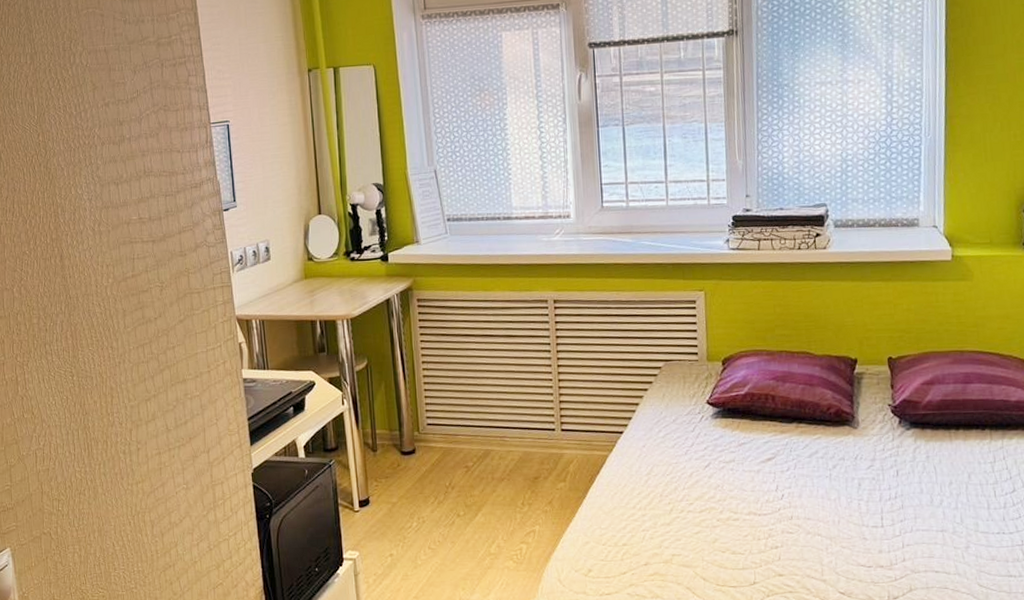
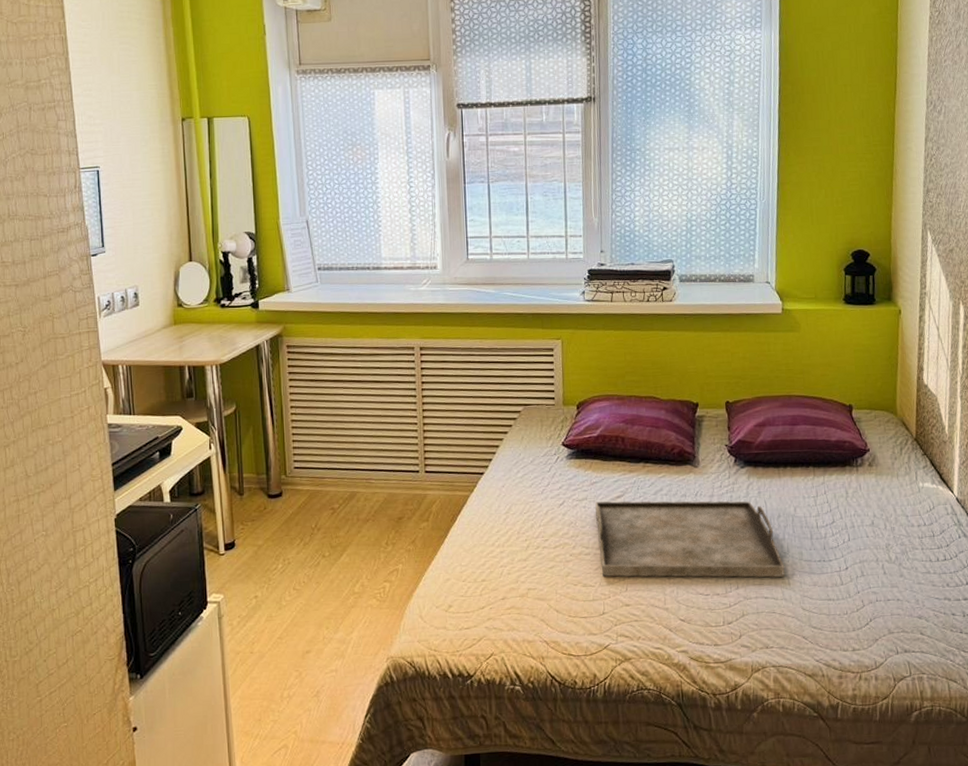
serving tray: none [744,463,958,551] -> present [595,500,785,578]

